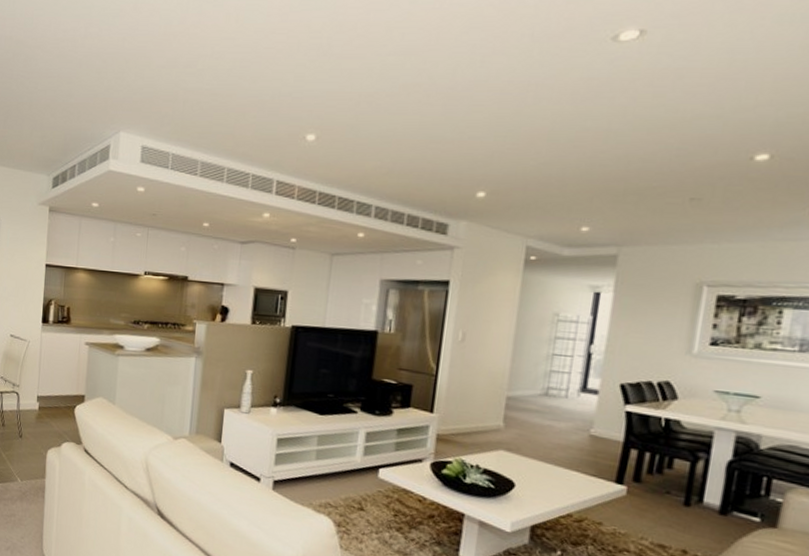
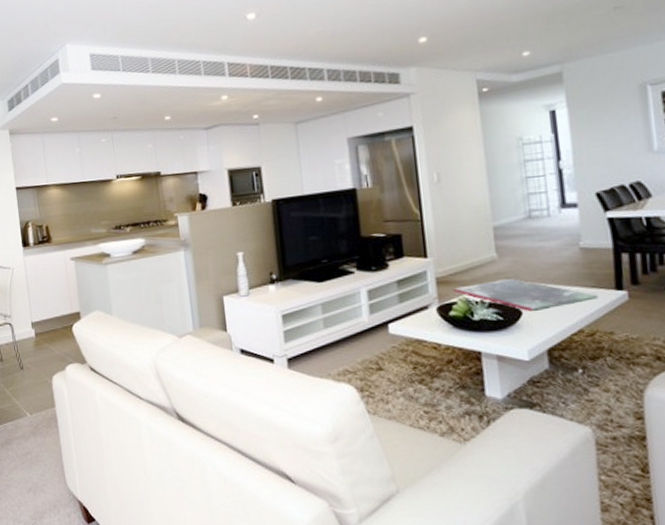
magazine: none [451,447,596,488] -> present [453,278,599,311]

